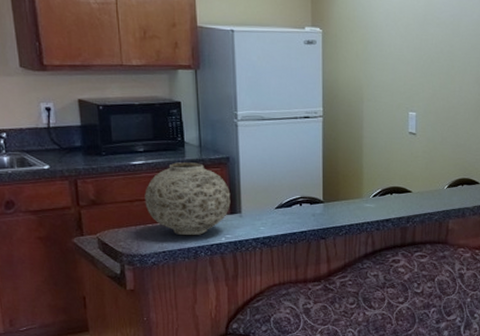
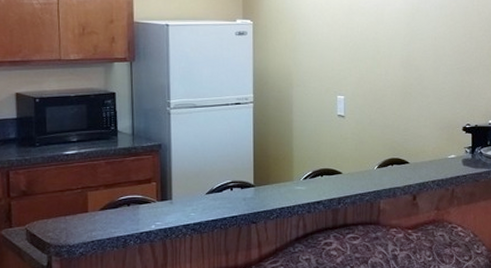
vase: present [145,162,231,236] -> none [76,151,162,224]

